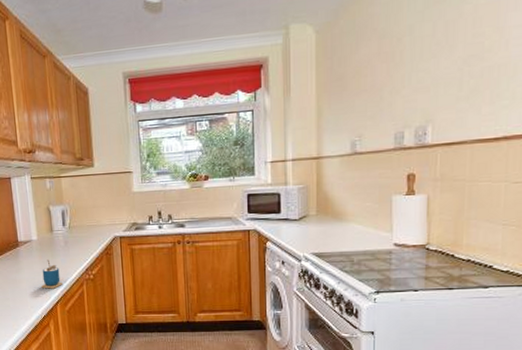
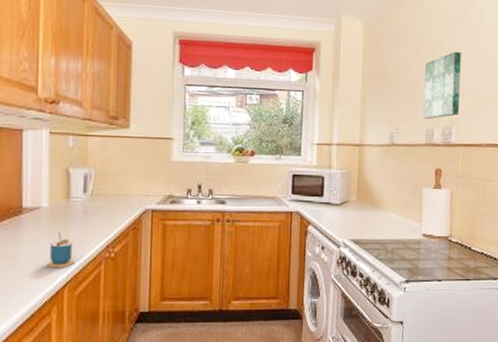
wall art: none [390,38,438,122] -> present [423,51,461,120]

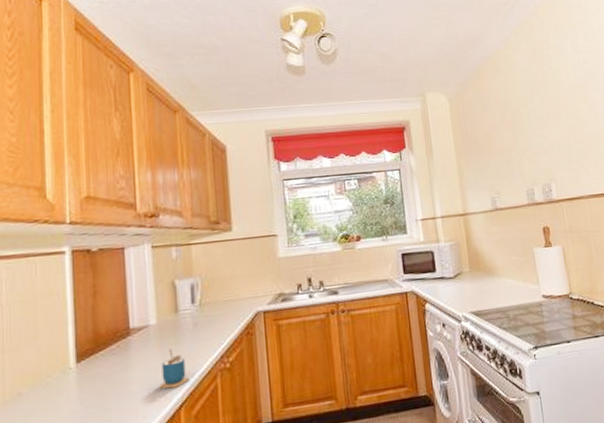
wall art: present [423,51,461,120] -> none [514,110,556,180]

